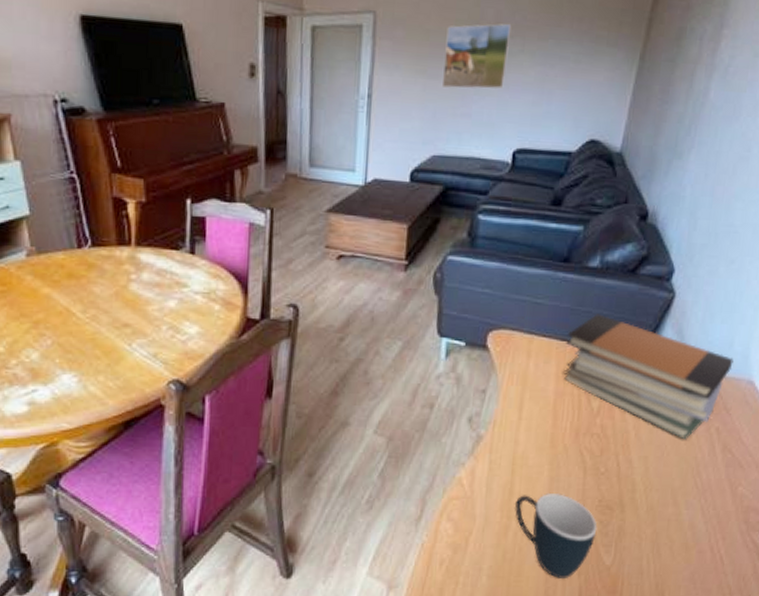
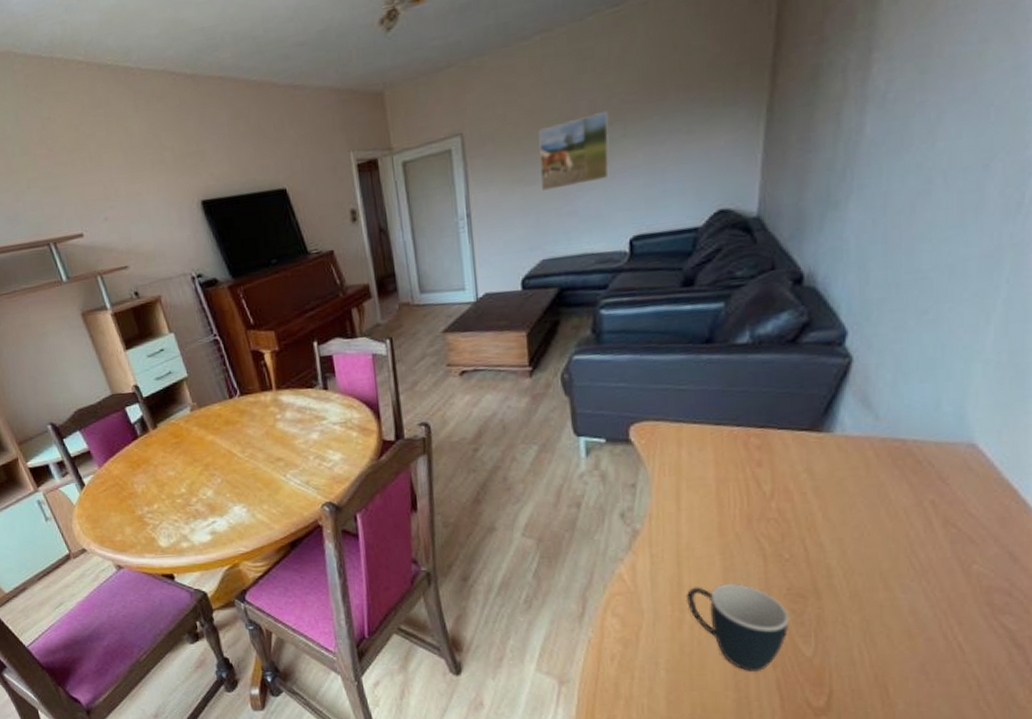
book stack: present [563,314,734,440] -> none [721,392,944,517]

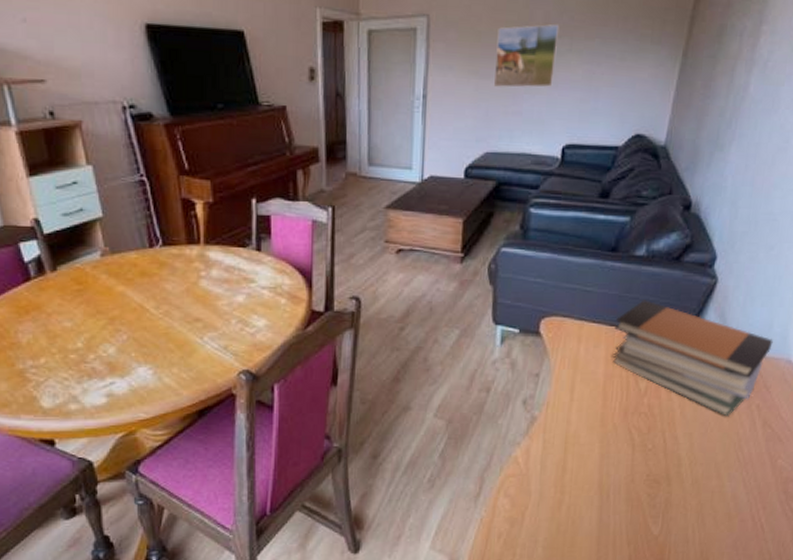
mug: present [687,583,790,671] -> none [568,468,646,548]
book stack: none [721,392,944,517] -> present [612,300,773,417]

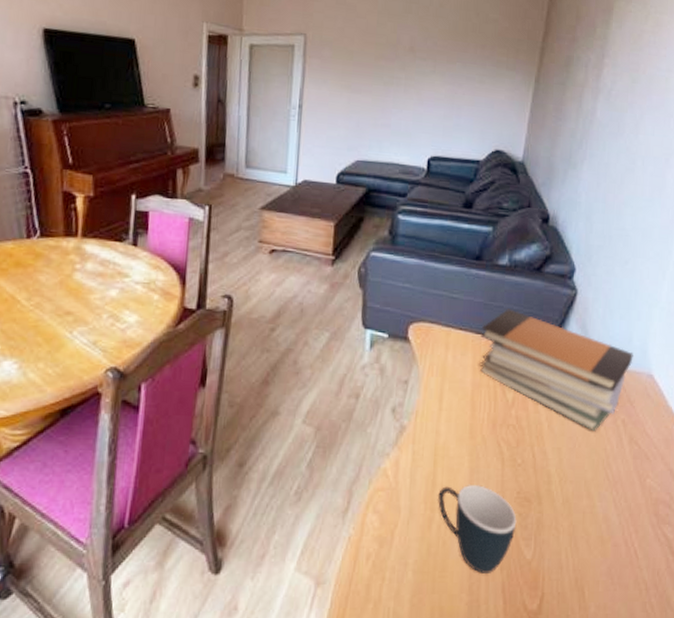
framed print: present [493,24,560,88] -> none [364,48,424,103]
mug: none [568,468,646,548] -> present [438,484,517,573]

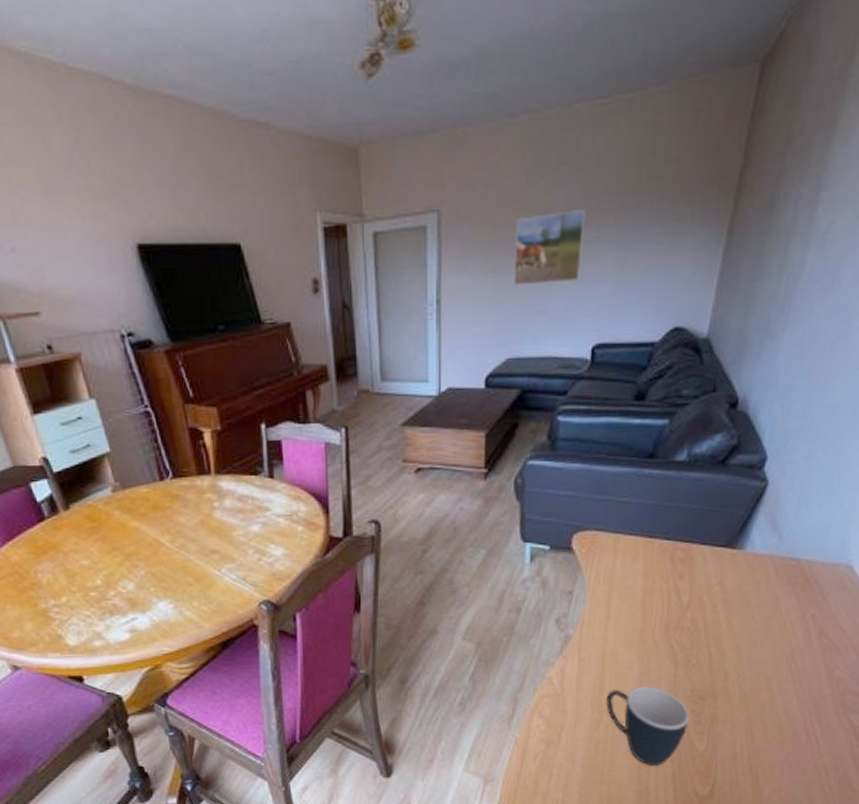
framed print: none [364,48,424,103] -> present [513,208,586,285]
book stack: present [479,309,634,432] -> none [651,508,831,628]

